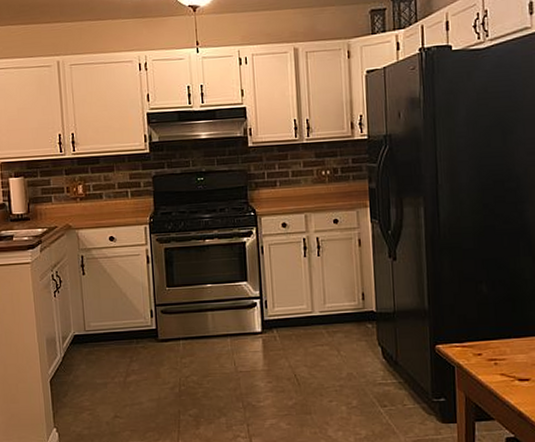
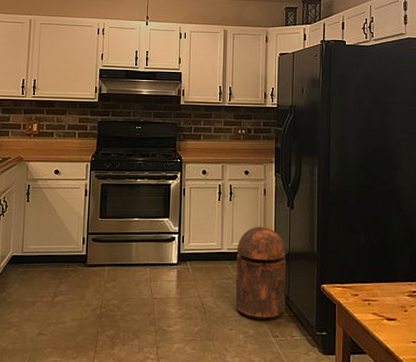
trash can: none [330,282,394,390] -> present [235,226,287,321]

